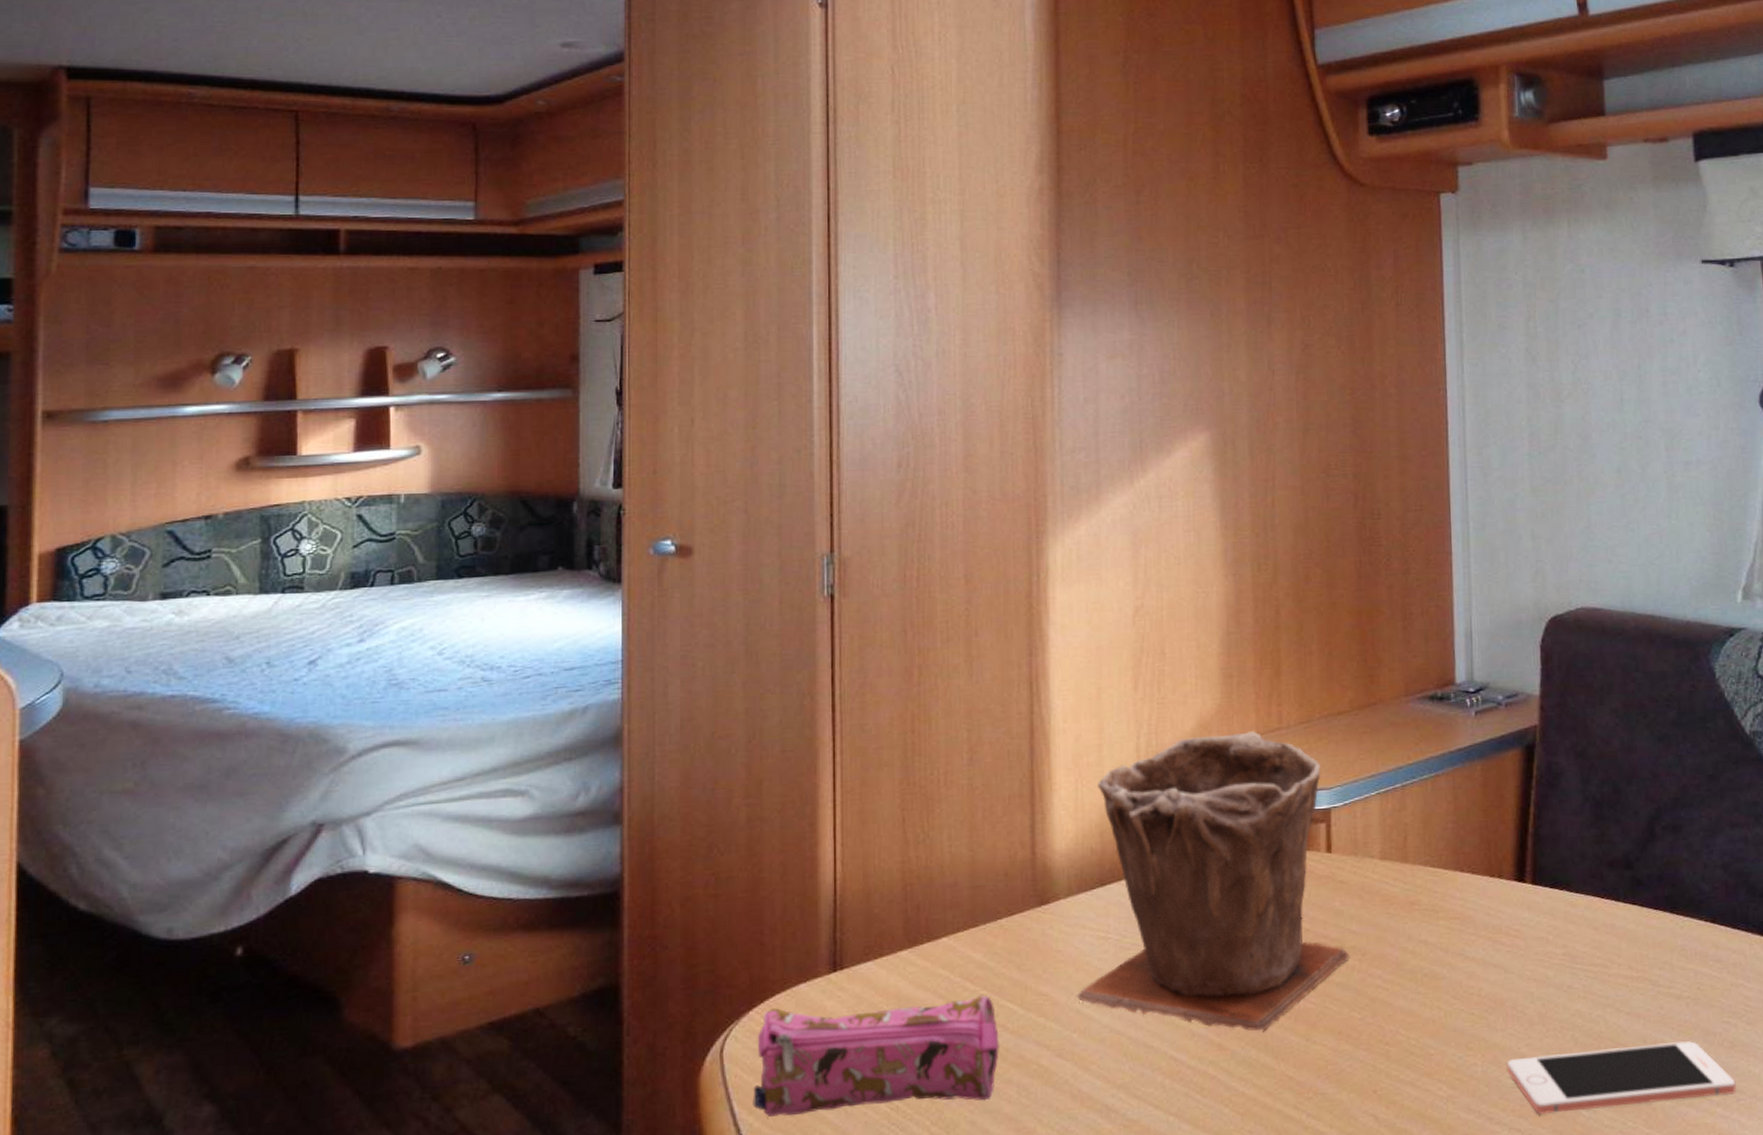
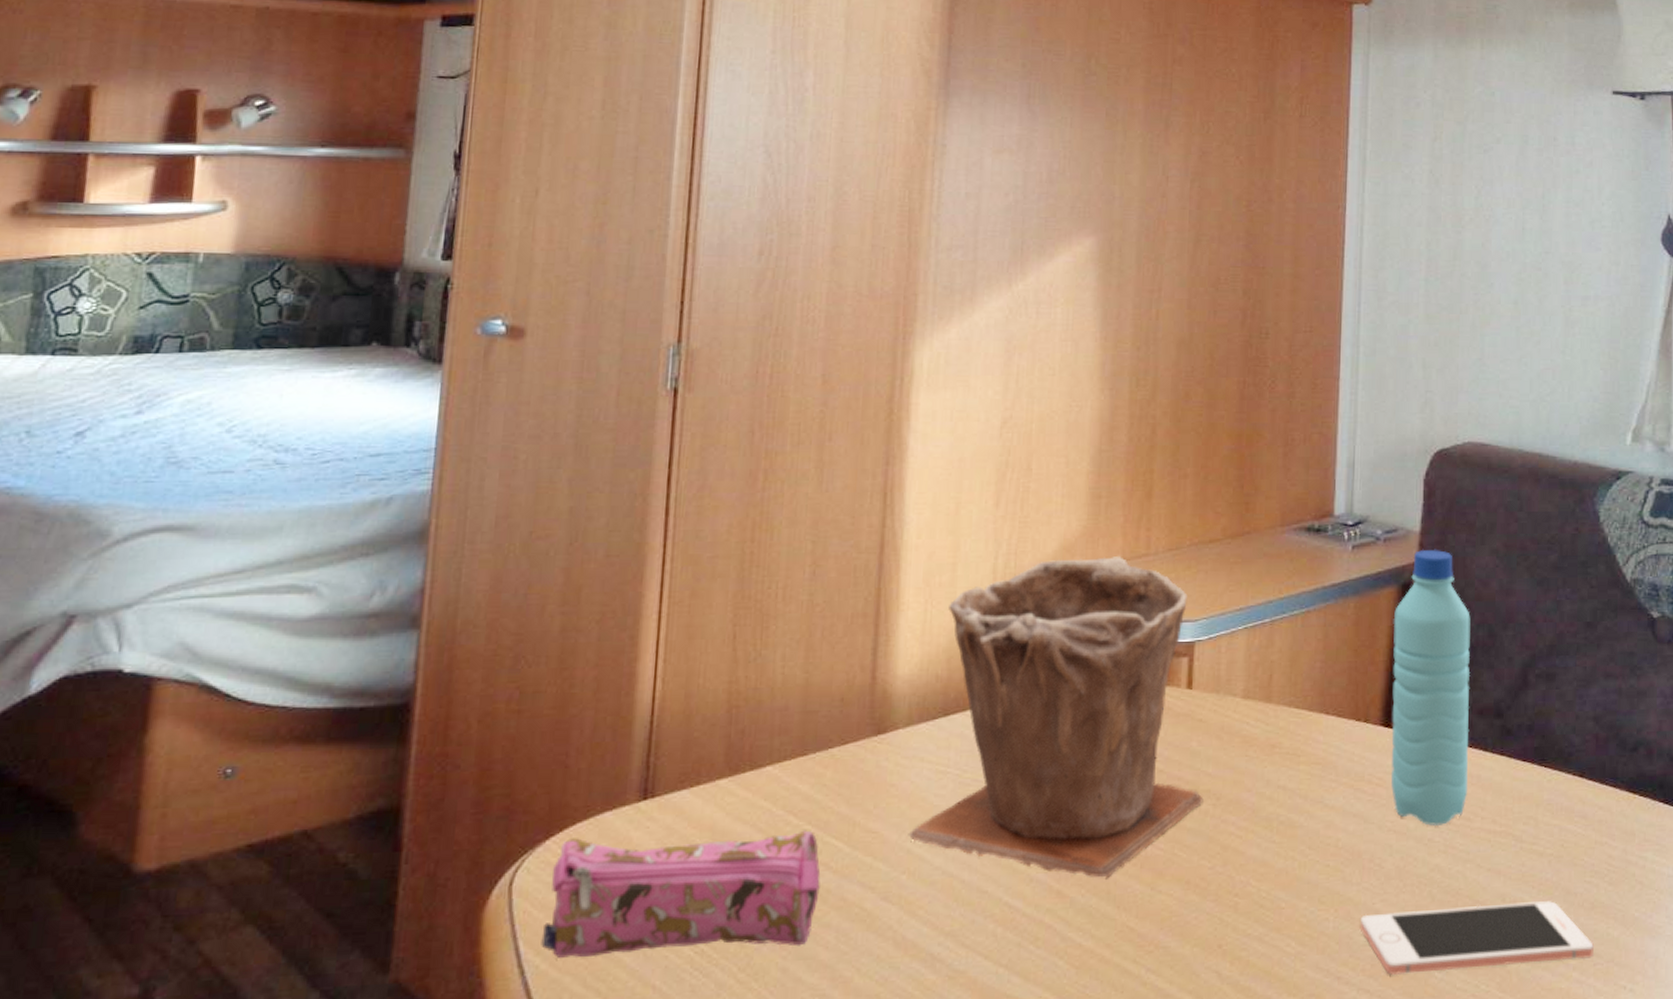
water bottle: none [1519,711,1603,973] -> present [1391,549,1471,826]

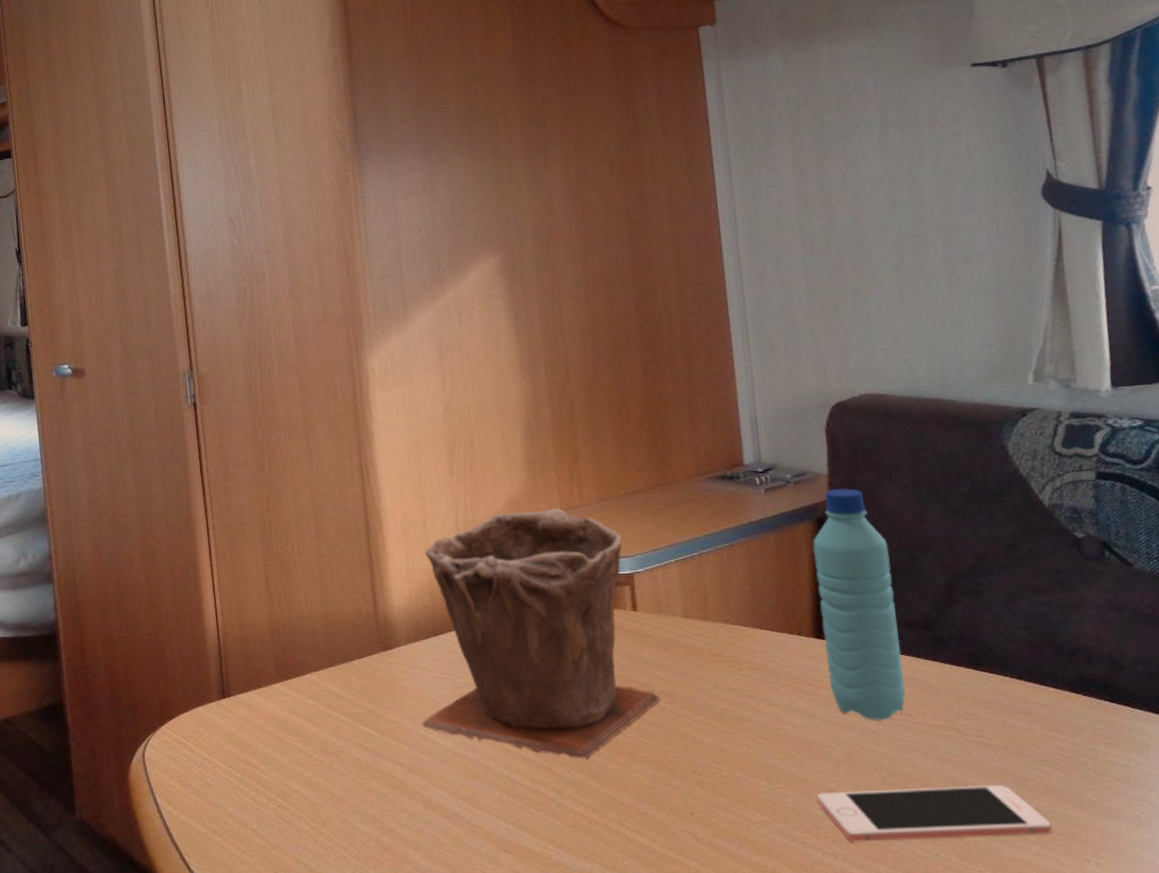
pencil case: present [541,830,821,958] -> none [170,720,361,807]

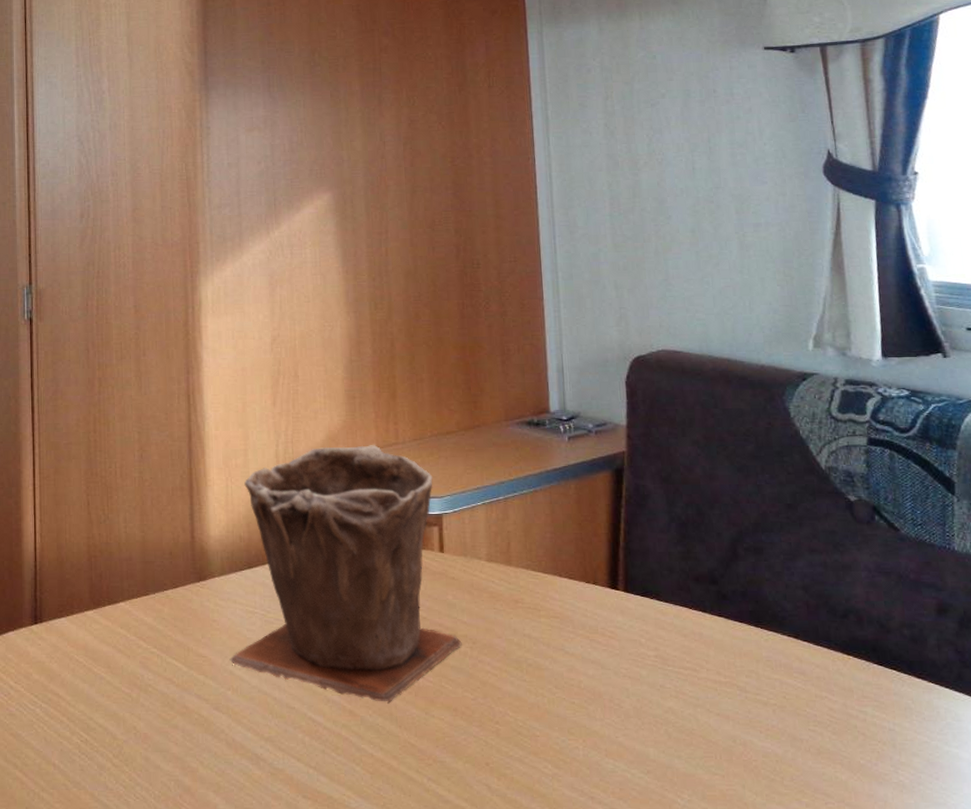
water bottle: present [812,488,906,720] -> none [610,440,692,674]
cell phone: present [816,785,1053,842] -> none [606,744,824,799]

